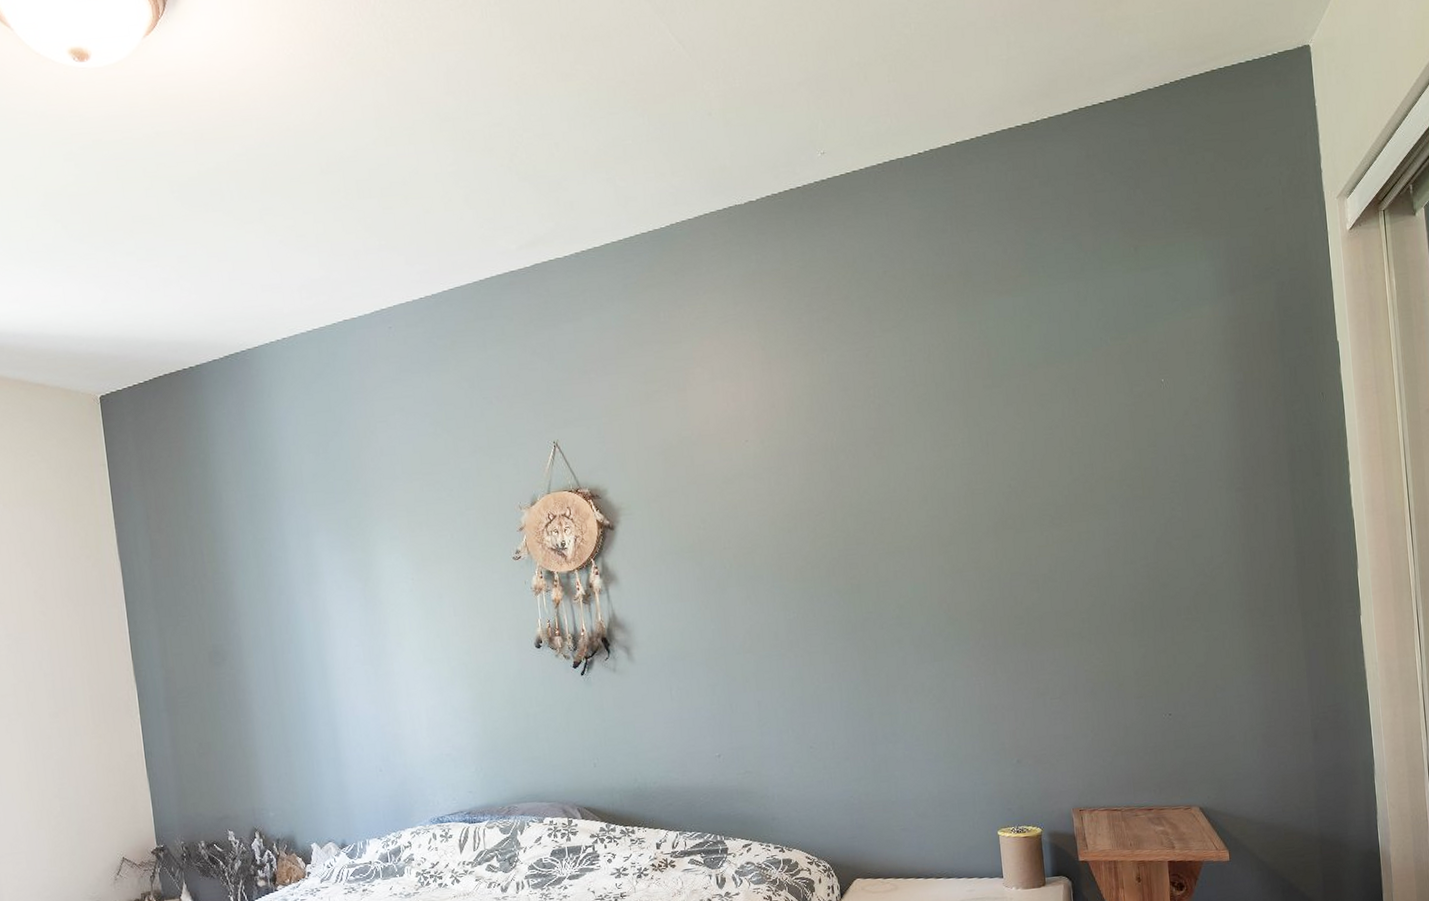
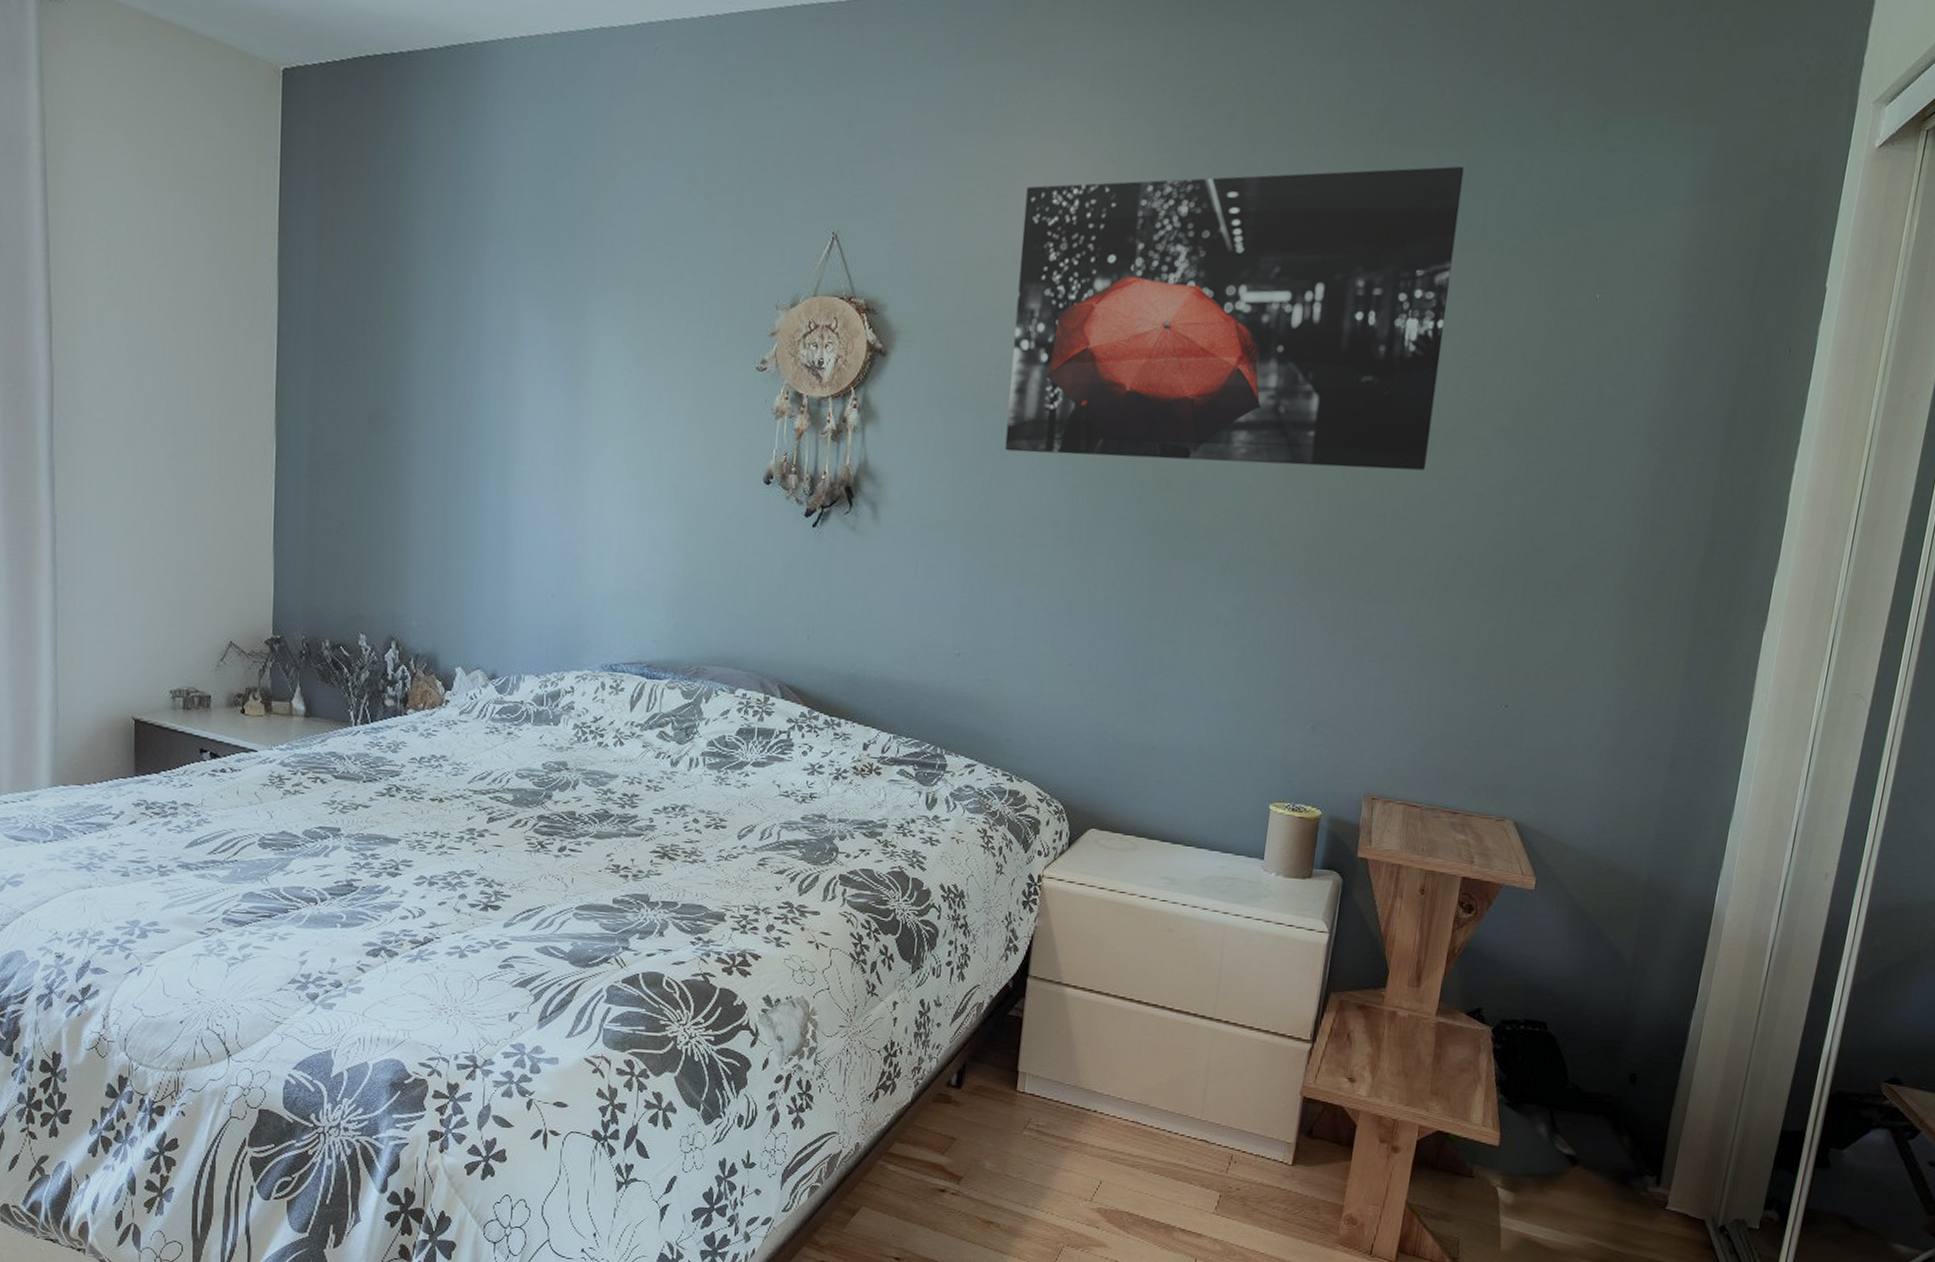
wall art: none [699,302,1060,586] -> present [1004,166,1465,471]

